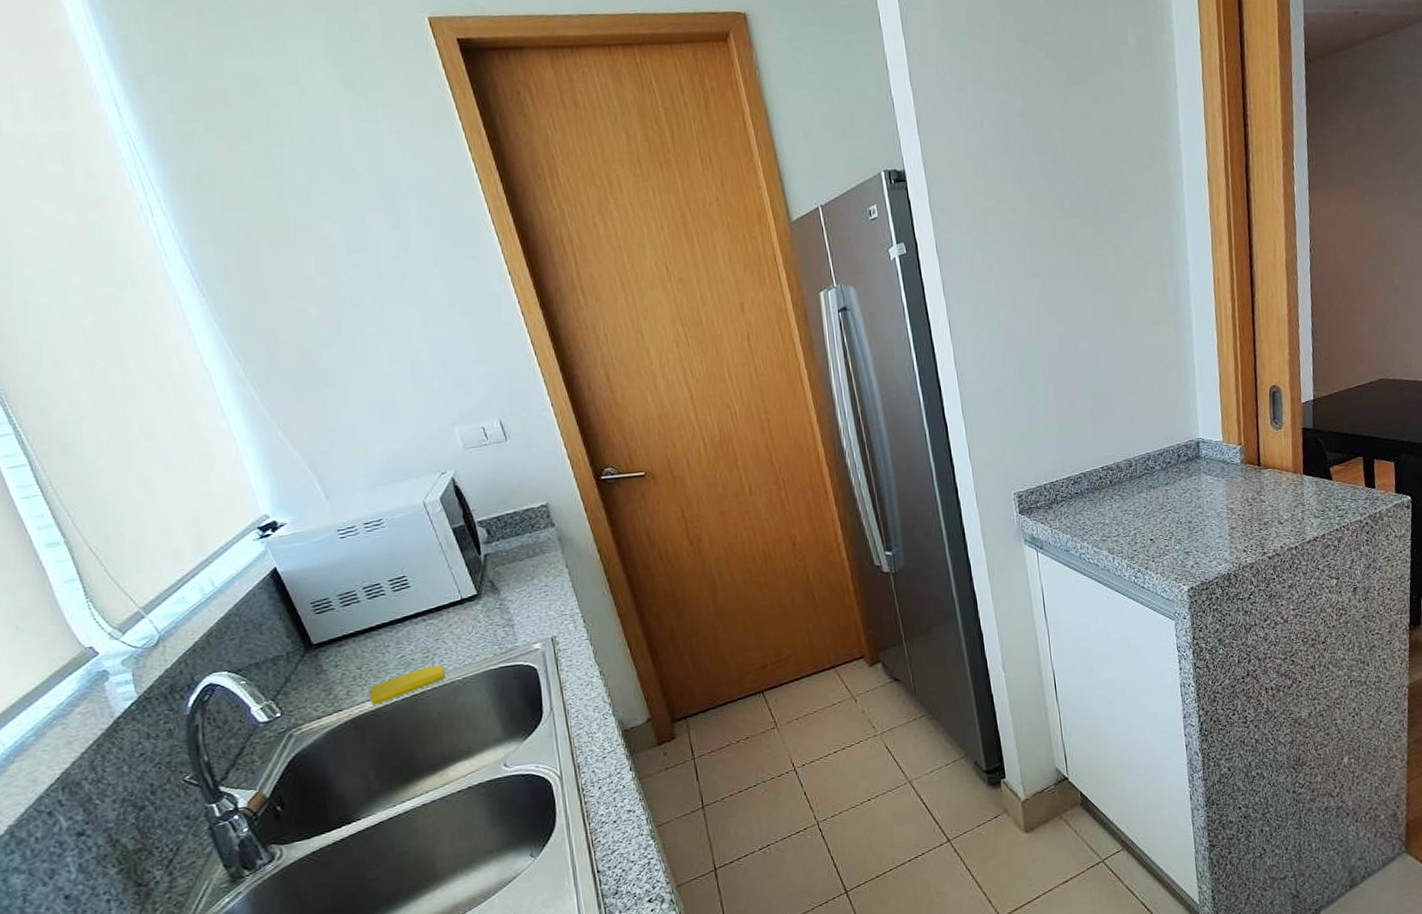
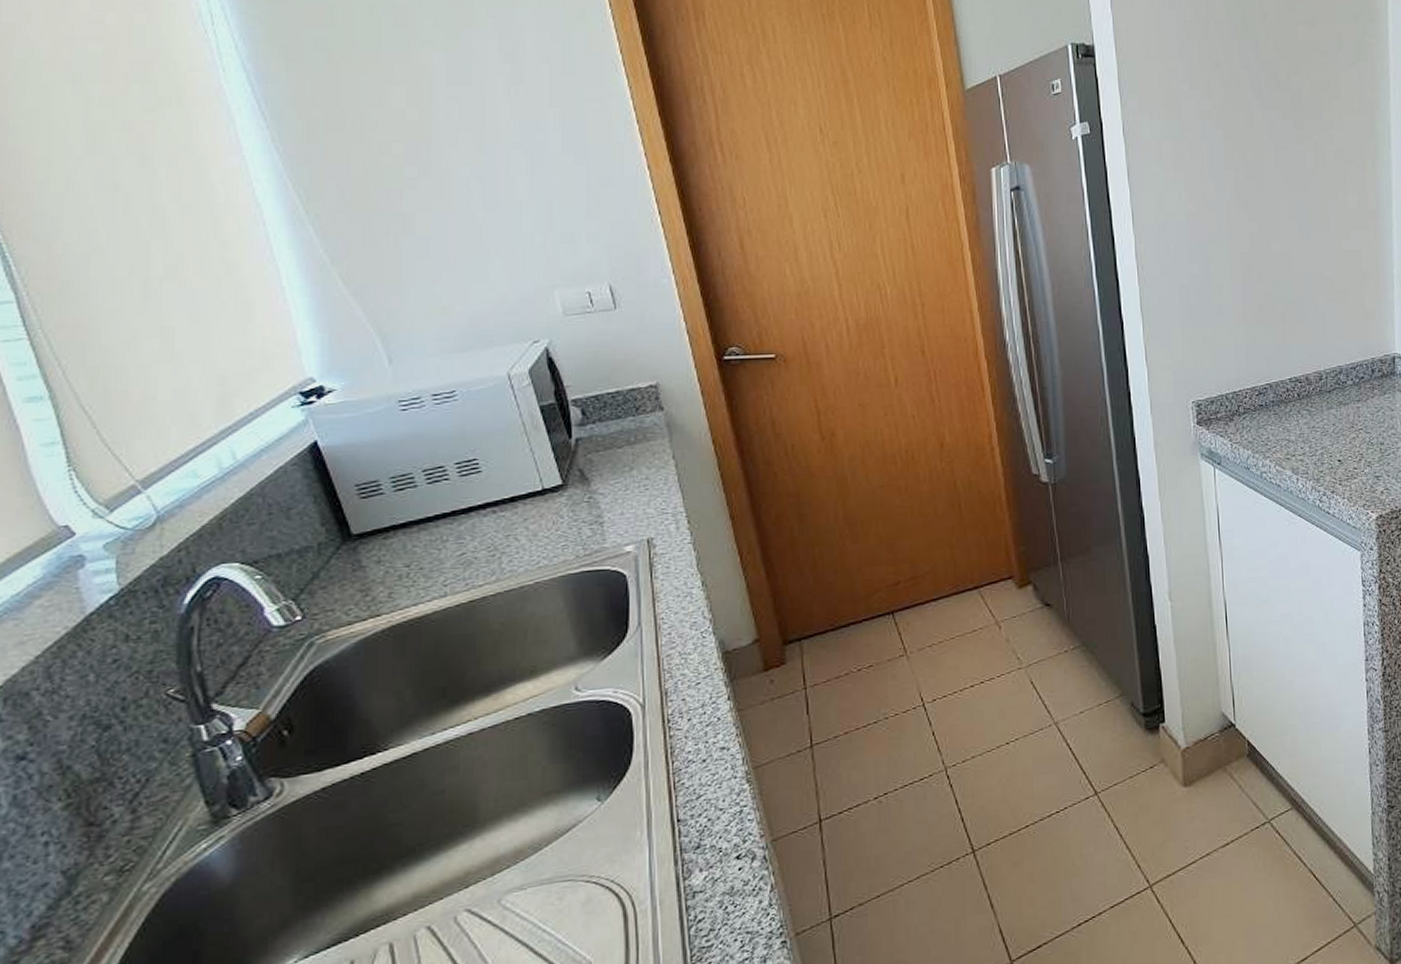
sponge: present [369,664,446,705] -> none [416,565,514,611]

